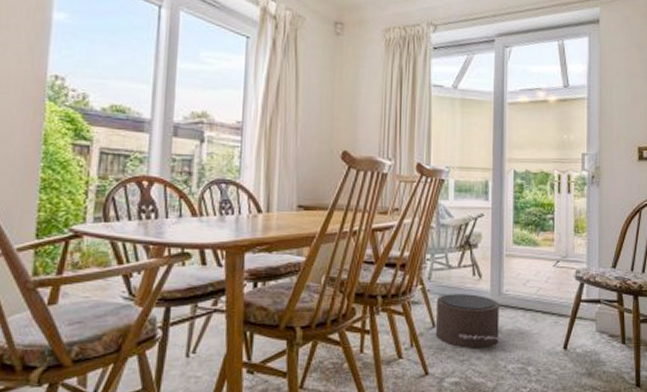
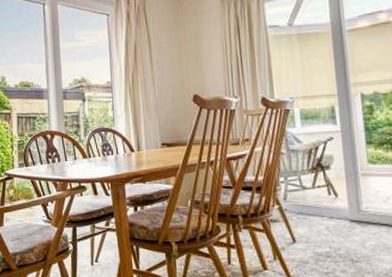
pouf: present [435,294,500,348] -> none [295,212,364,262]

